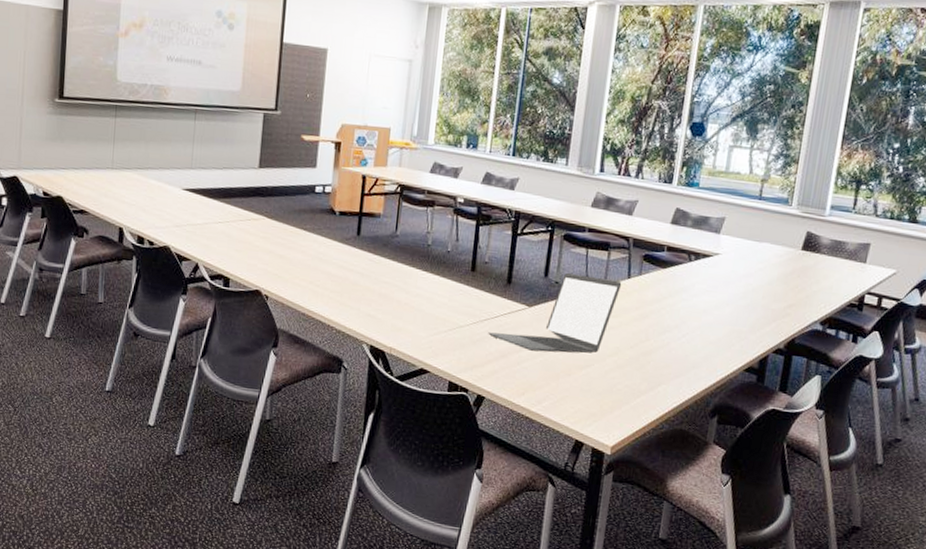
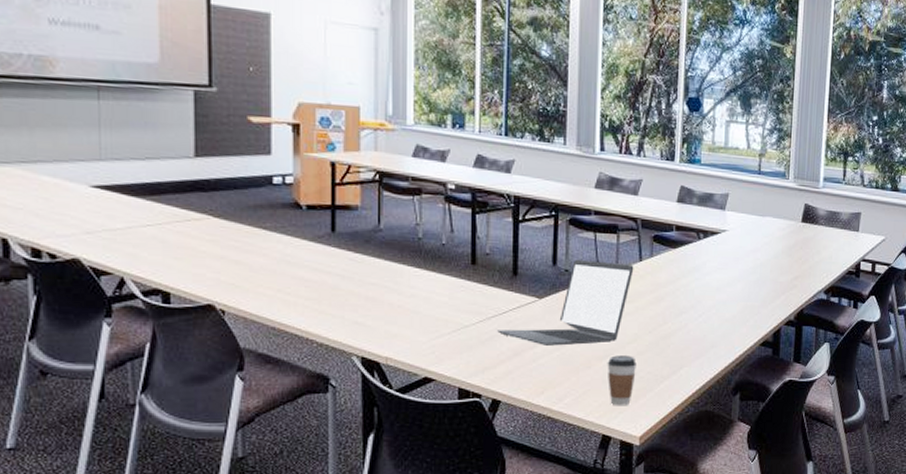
coffee cup: none [585,366,615,415] -> present [607,355,637,406]

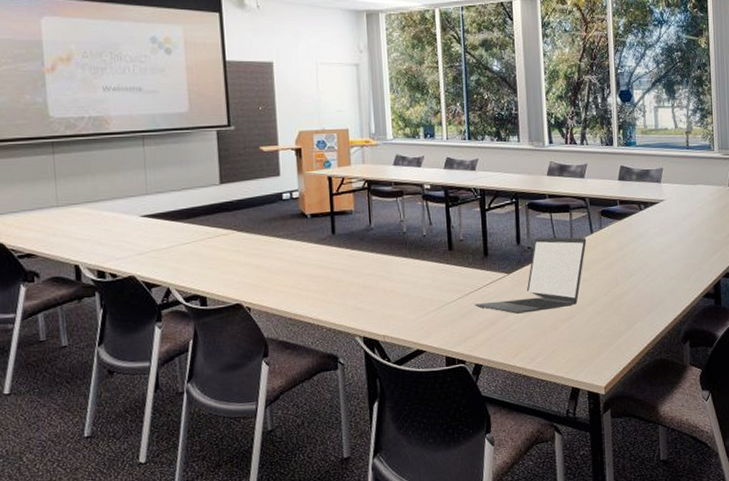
coffee cup: present [607,355,637,406] -> none [570,316,597,361]

